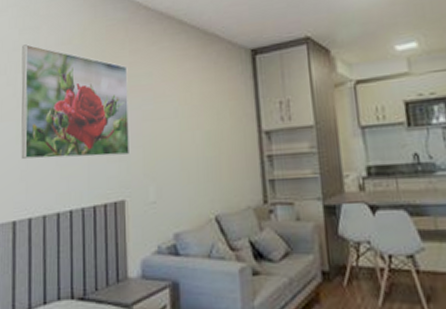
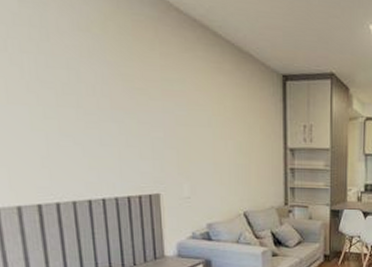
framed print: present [21,44,131,160] -> none [25,20,164,155]

